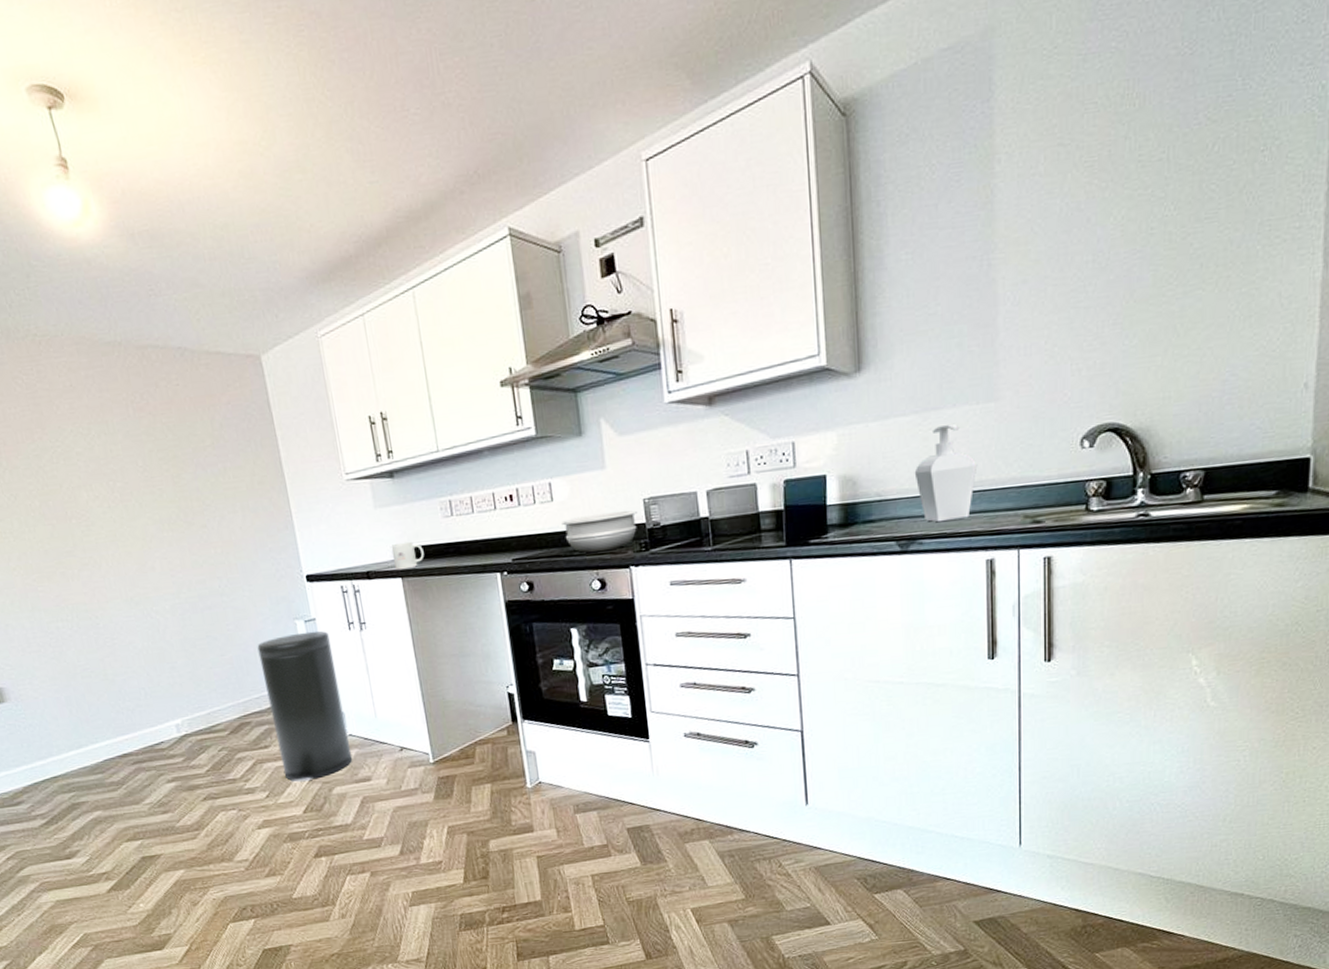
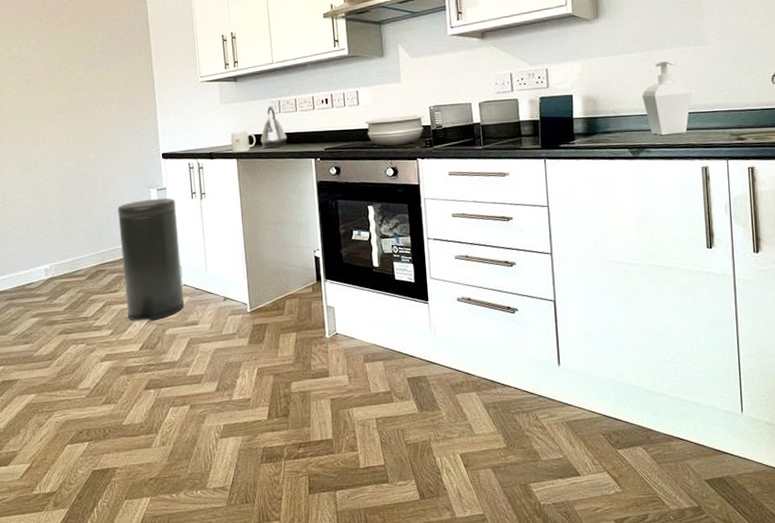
kettle: none [430,507,464,563] -> present [260,106,288,149]

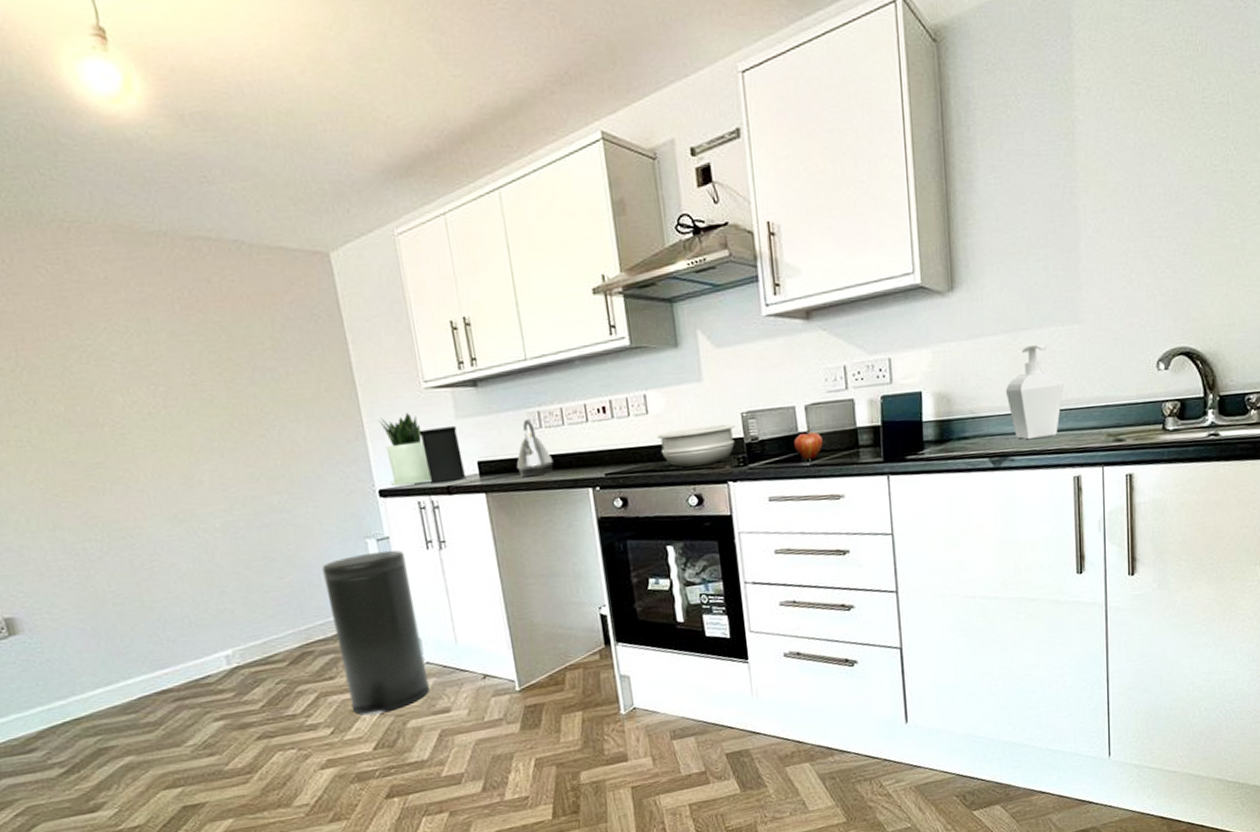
planter: none [167,98,200,152] -> present [379,412,432,487]
canister: none [194,109,223,151] -> present [419,426,465,484]
mug: present [230,131,256,153] -> none [474,454,511,486]
fruit: none [470,120,493,144] -> present [794,429,823,460]

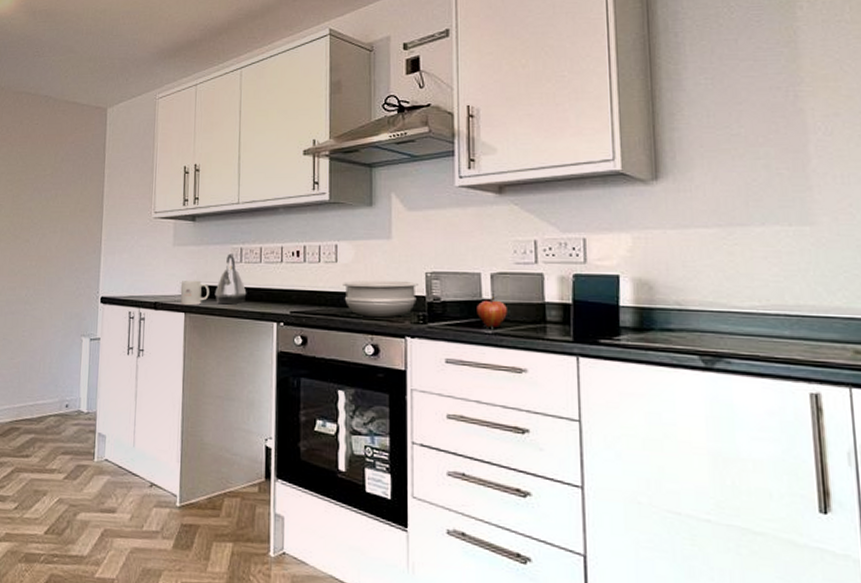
pedal bin: present [322,550,430,717] -> none [36,349,108,501]
planter: present [379,412,432,487] -> none [111,235,144,297]
canister: present [419,426,465,484] -> none [142,251,172,299]
mug: none [474,454,511,486] -> present [180,280,209,306]
soap bottle: present [1005,345,1064,440] -> none [719,243,794,343]

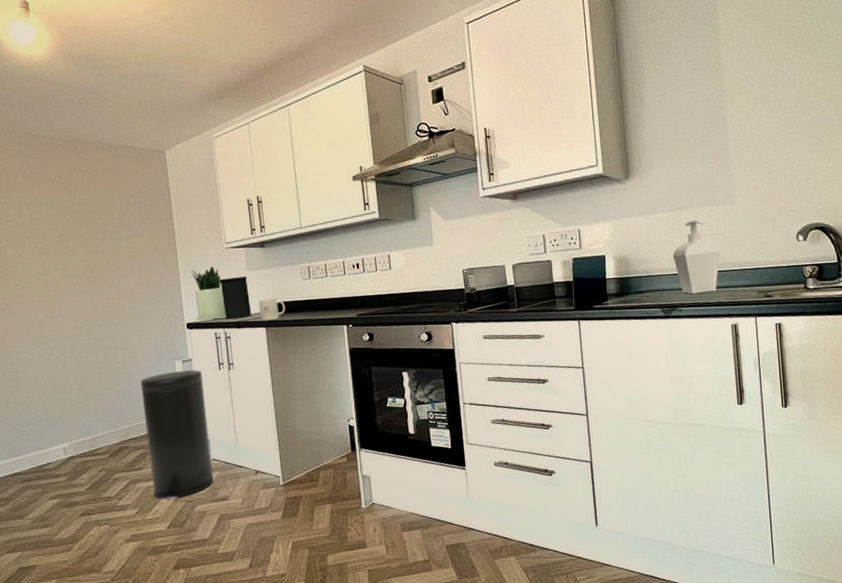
pedal bin: none [36,349,108,501] -> present [140,369,214,501]
planter: none [111,235,144,297] -> present [191,265,226,321]
canister: none [142,251,172,299] -> present [219,277,251,320]
kettle: present [214,253,247,305] -> none [290,272,318,316]
bowl: present [343,280,418,318] -> none [397,277,458,311]
fruit: present [477,297,507,327] -> none [504,283,527,307]
soap bottle: none [719,243,794,343] -> present [672,220,721,295]

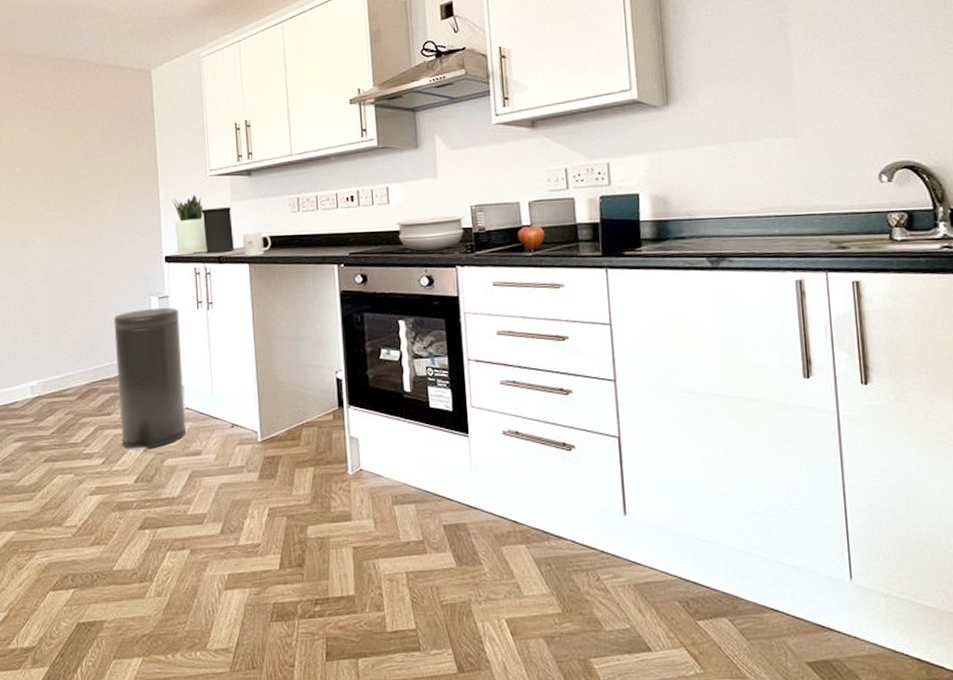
bowl: none [397,277,458,311] -> present [396,215,464,252]
fruit: none [504,283,527,307] -> present [518,223,545,250]
soap bottle: present [672,220,721,295] -> none [721,155,782,243]

